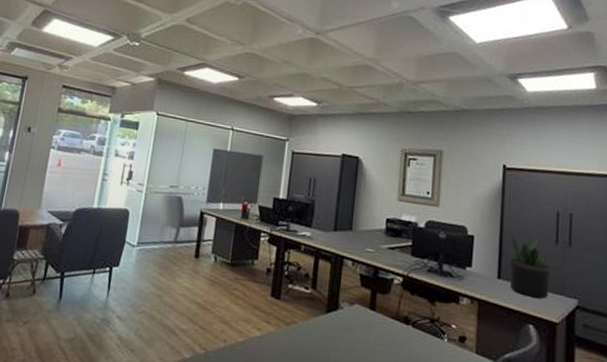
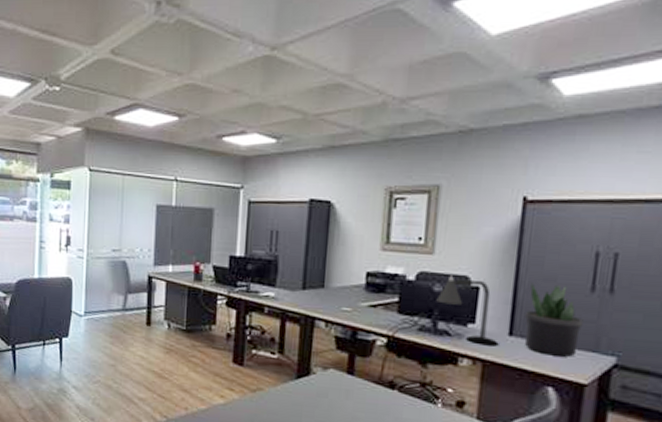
desk lamp: none [441,225,491,288] -> present [436,275,499,347]

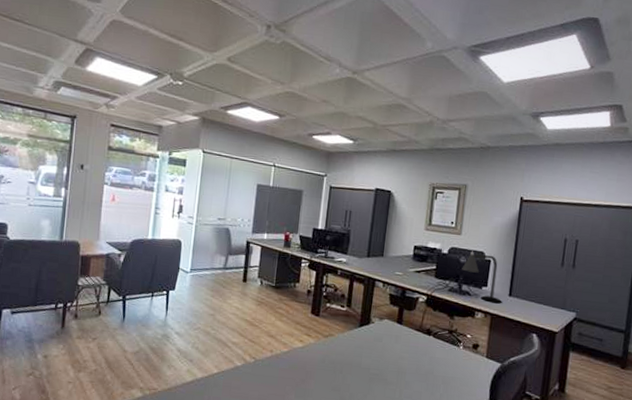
planter: present [524,283,584,357] -> none [519,258,556,312]

